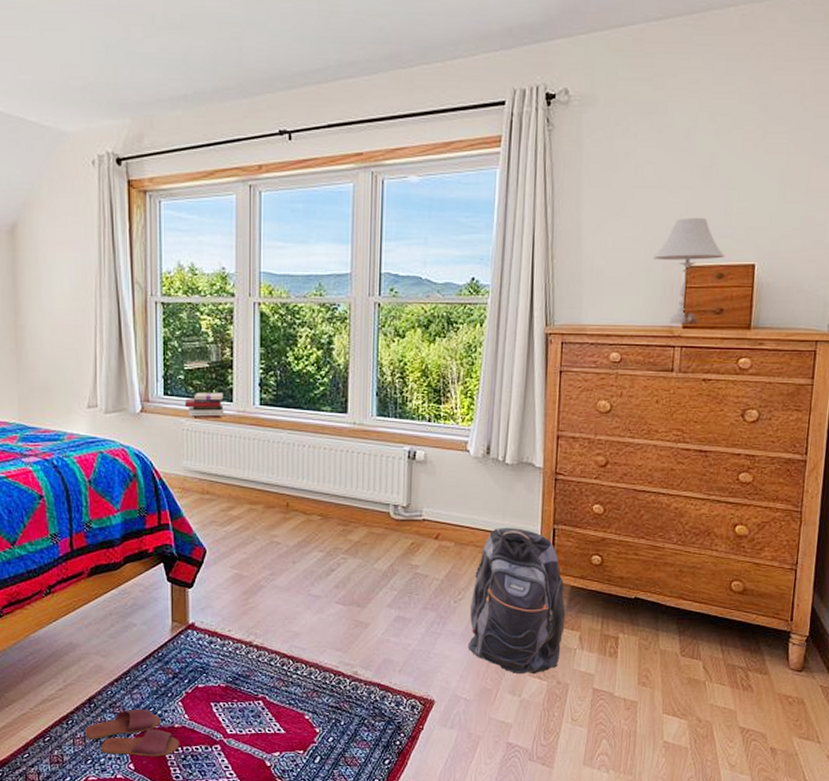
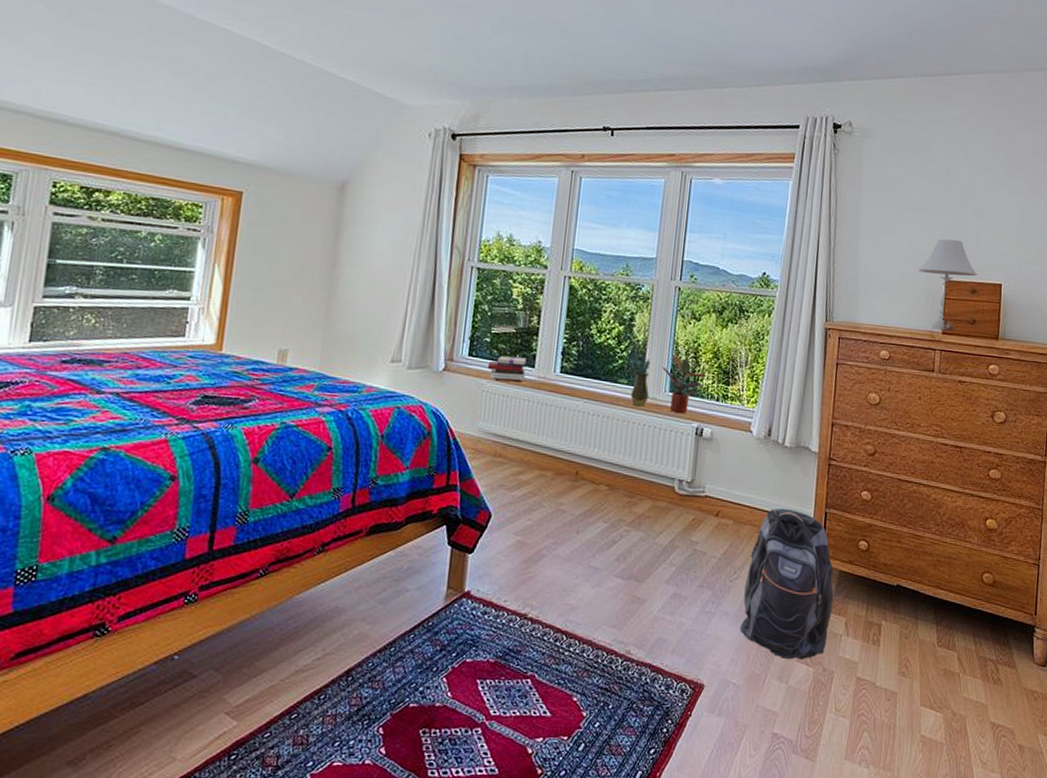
slippers: present [85,708,180,757] -> none [337,683,439,740]
vase: none [331,376,355,433] -> present [629,351,650,407]
potted plant: none [367,376,416,438] -> present [662,355,707,414]

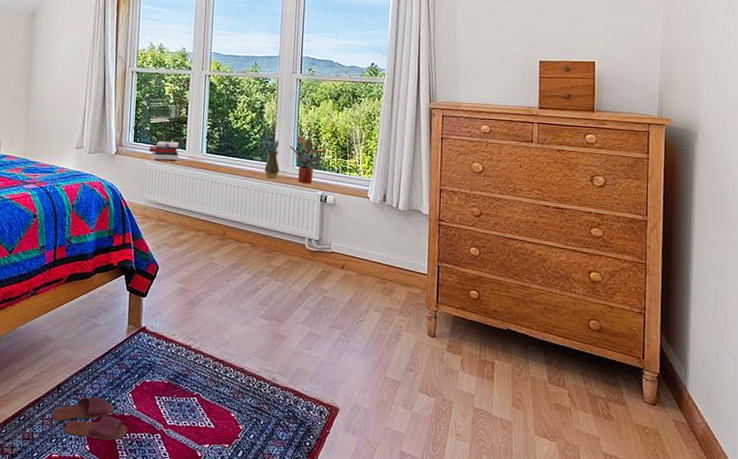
slippers: none [337,683,439,740] -> present [52,396,128,441]
backpack: present [739,508,834,660] -> none [367,262,449,391]
table lamp: present [918,239,978,332] -> none [513,24,571,106]

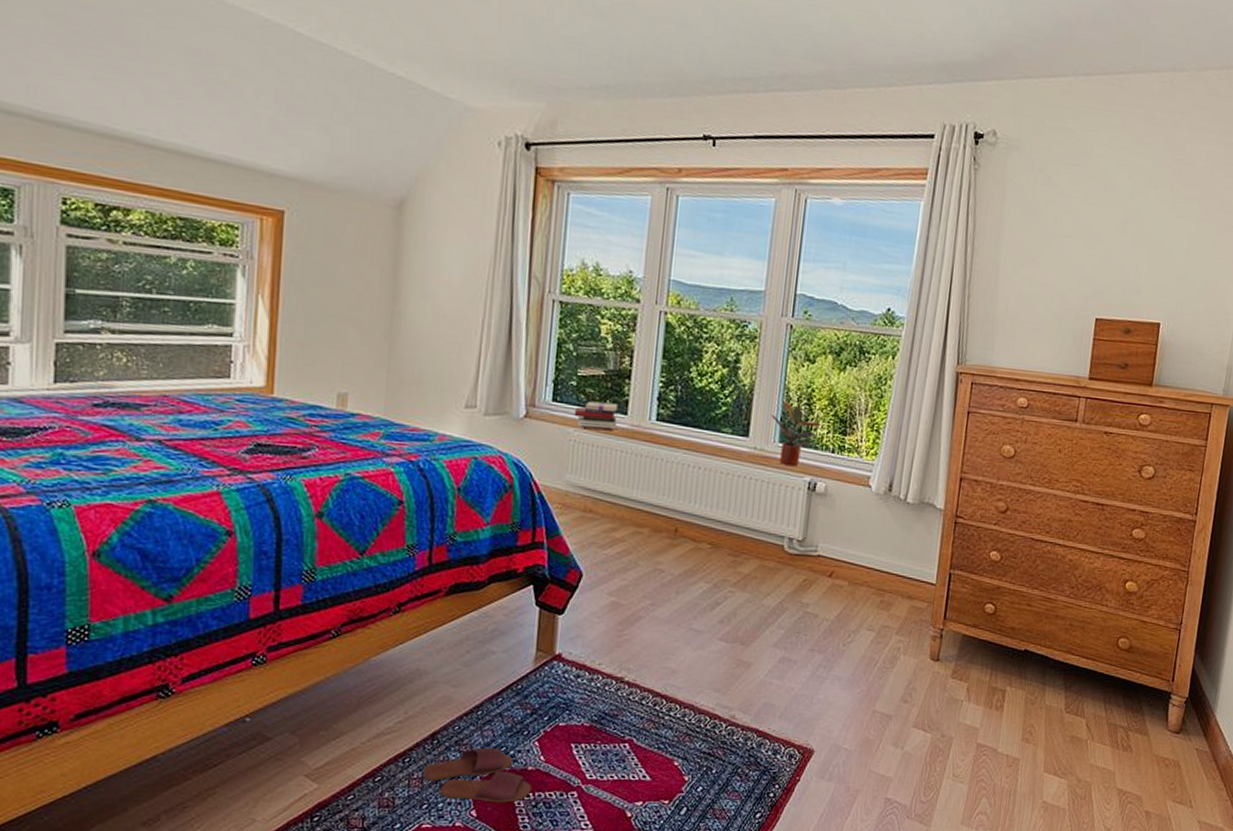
vase: present [262,133,280,179] -> none [734,396,757,459]

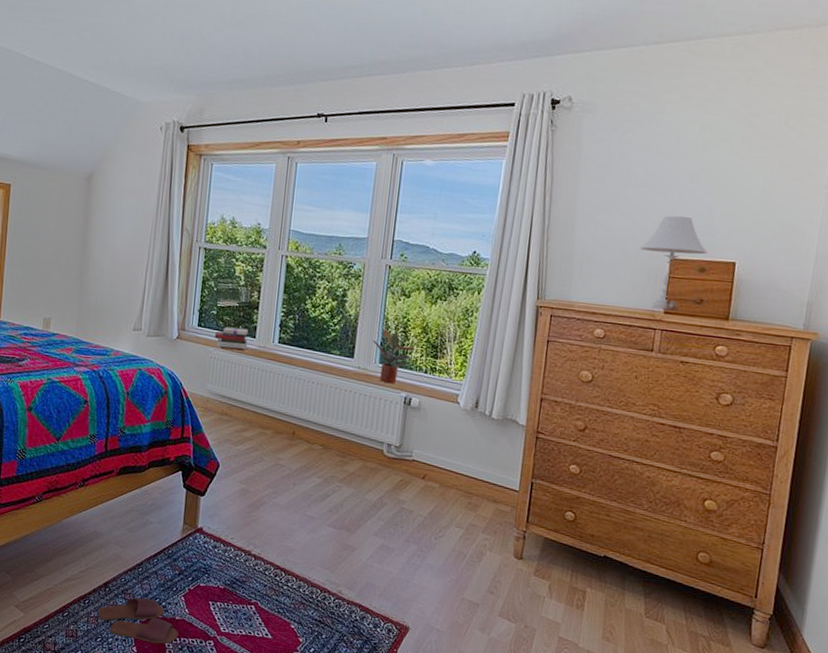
table lamp: none [1066,270,1133,377] -> present [640,215,708,311]

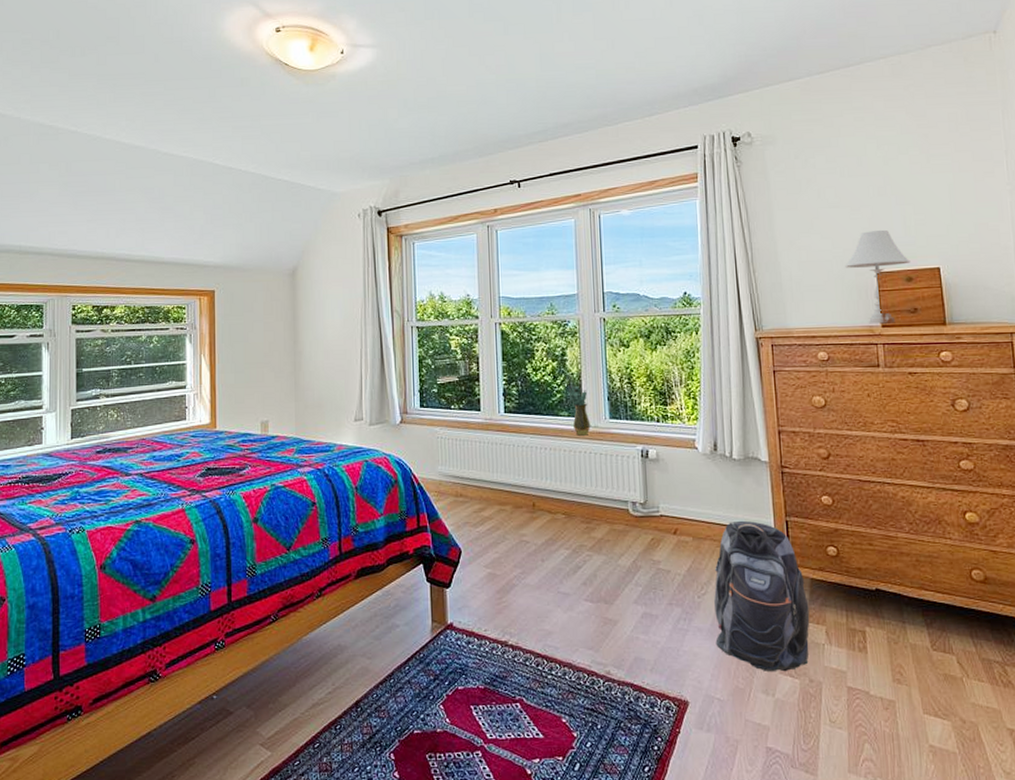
slippers: present [98,597,179,644] -> none [352,712,442,764]
books: present [214,327,249,351] -> none [438,403,473,427]
vase: none [342,324,361,376] -> present [567,384,591,436]
potted plant: present [373,329,416,384] -> none [600,383,644,438]
backpack: none [444,475,538,616] -> present [713,520,810,672]

